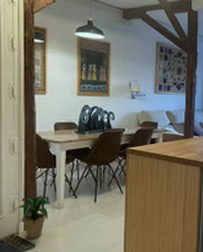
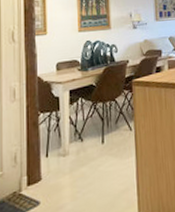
potted plant: present [9,196,53,239] -> none [10,143,58,195]

